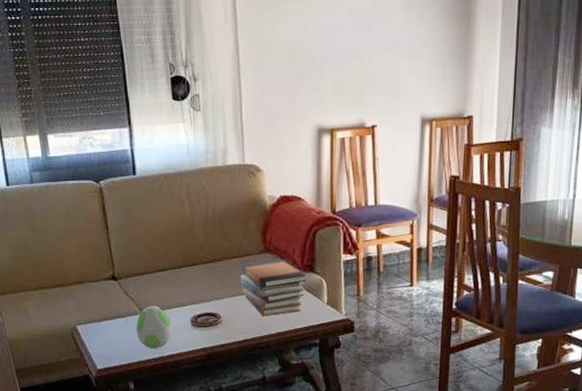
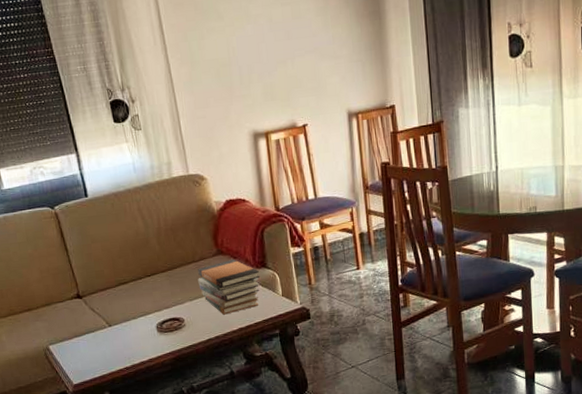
decorative egg: present [136,305,171,350] -> none [105,317,140,359]

